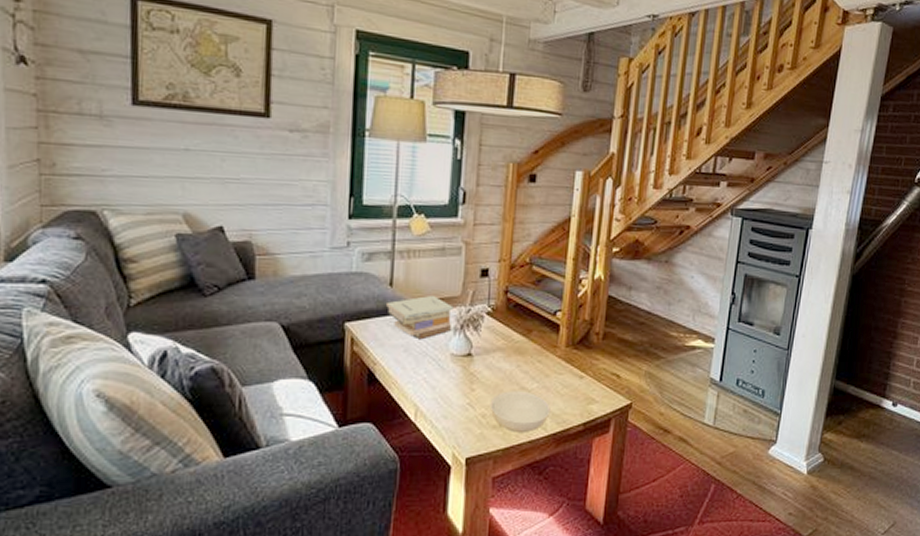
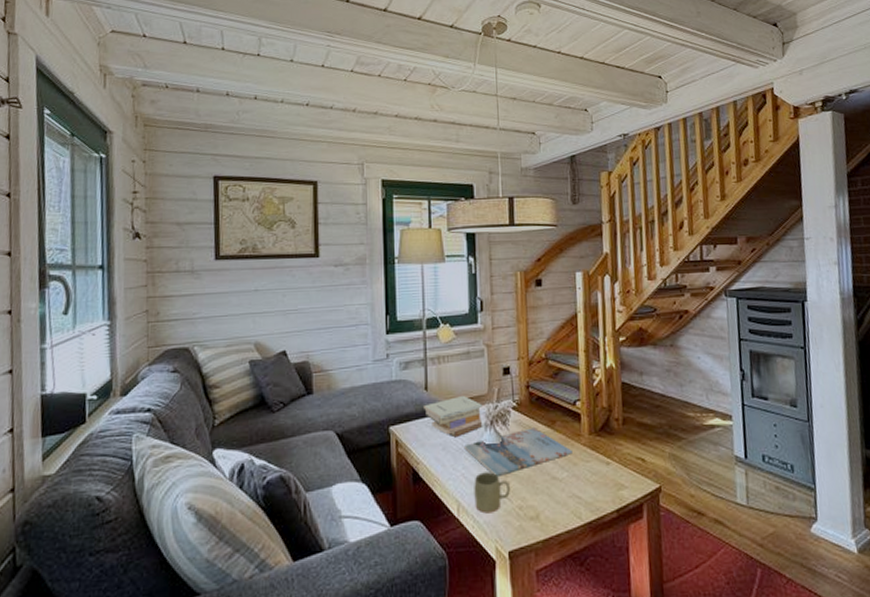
magazine: none [428,335,546,383] -> present [463,427,573,476]
mug: none [434,378,475,420] -> present [474,472,510,514]
bowl: present [490,391,551,432] -> none [525,481,583,523]

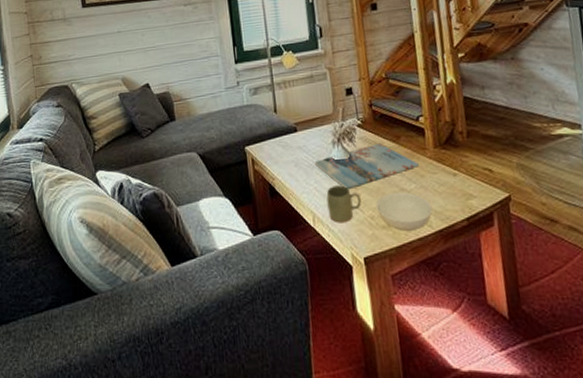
books: present [424,395,482,438] -> none [275,115,330,155]
bowl: none [525,481,583,523] -> present [375,192,433,231]

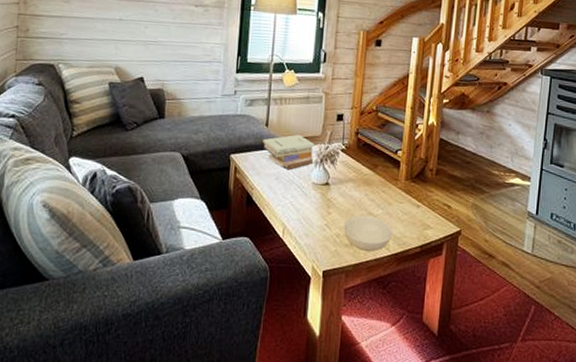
books: none [275,115,330,155] -> present [263,134,315,170]
magazine: present [314,143,419,189] -> none [294,169,389,207]
mug: present [326,185,361,223] -> none [298,202,331,238]

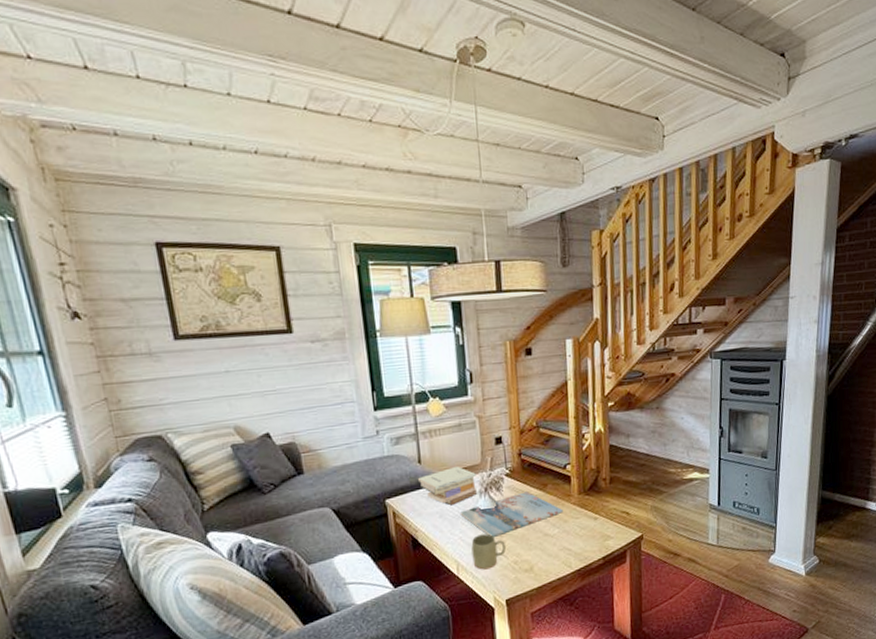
magazine: none [294,169,389,207] -> present [460,491,563,537]
mug: none [298,202,331,238] -> present [471,533,506,570]
bowl: present [343,215,393,251] -> none [519,537,573,573]

